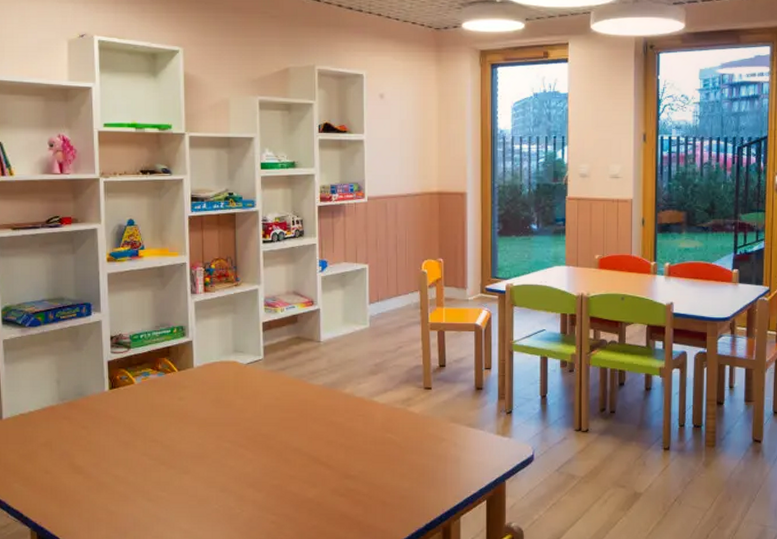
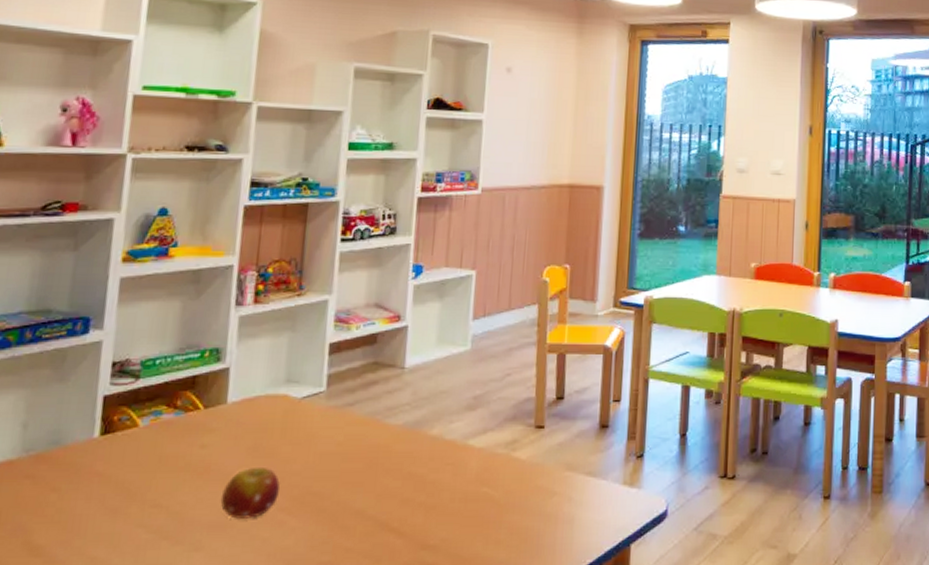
fruit: none [197,415,239,452] -> present [220,468,281,519]

